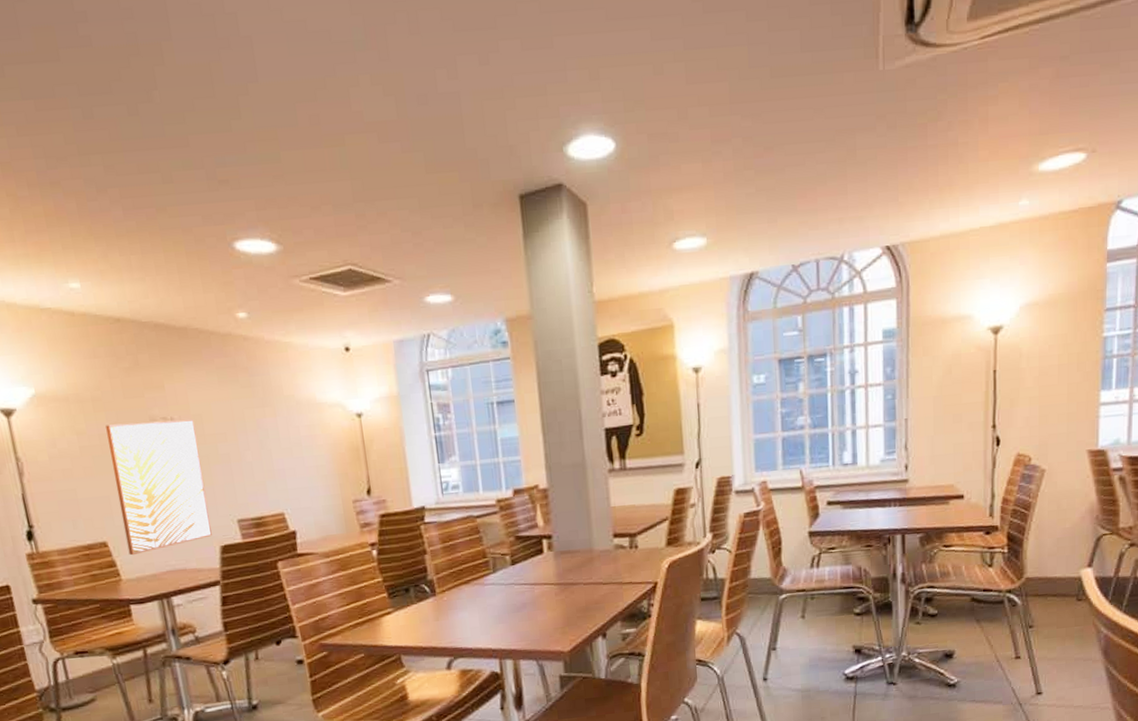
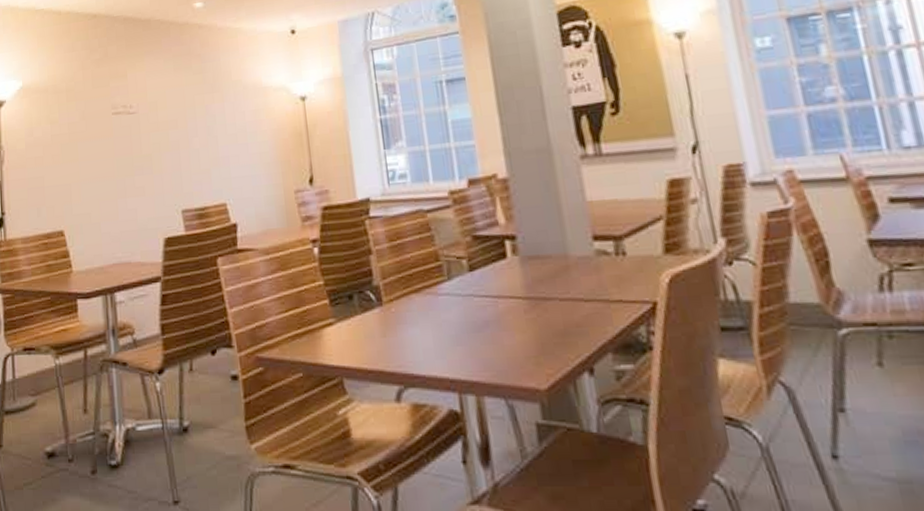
wall art: present [105,420,212,556] -> none [75,107,157,246]

